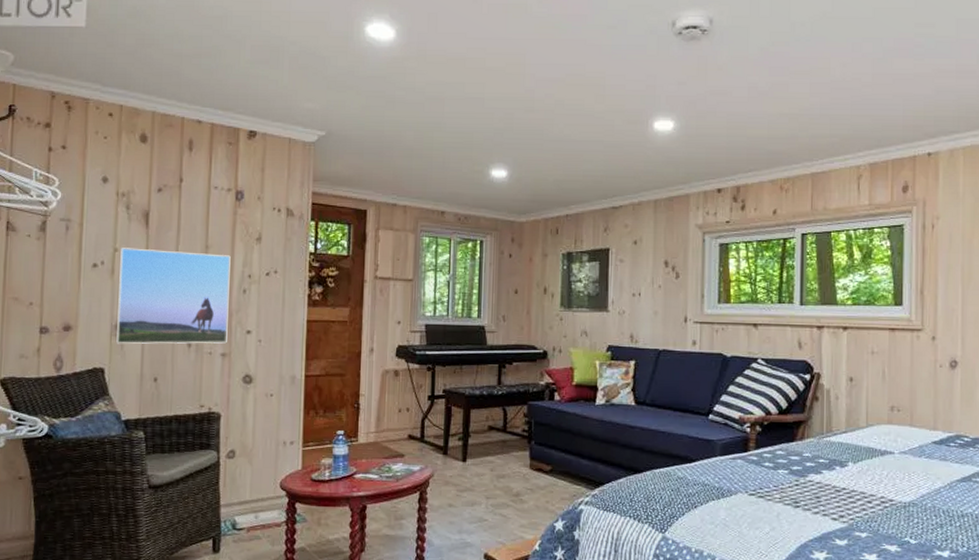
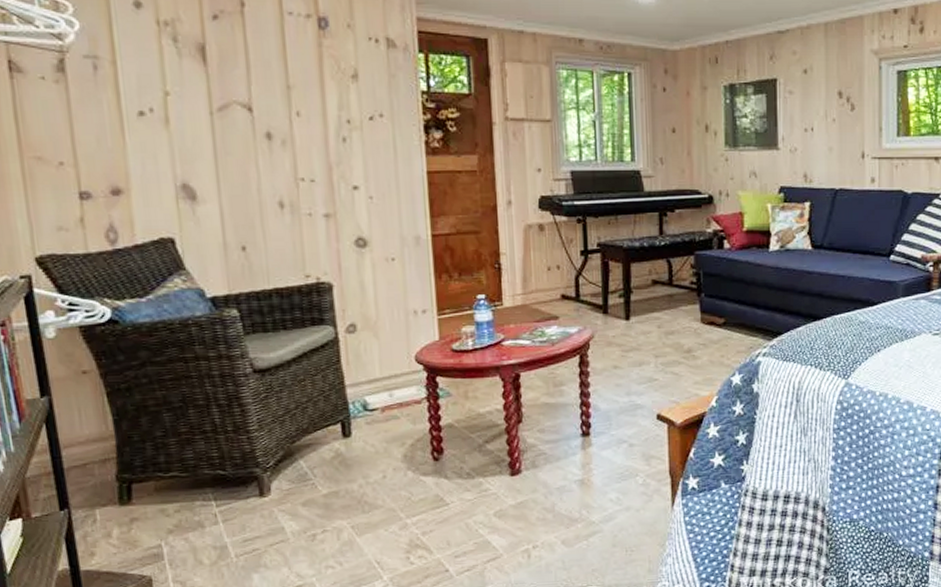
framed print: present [116,248,231,344] -> none [173,90,330,209]

